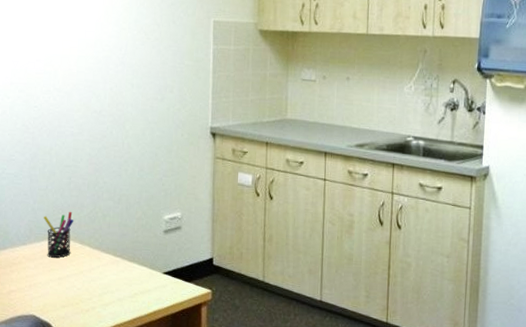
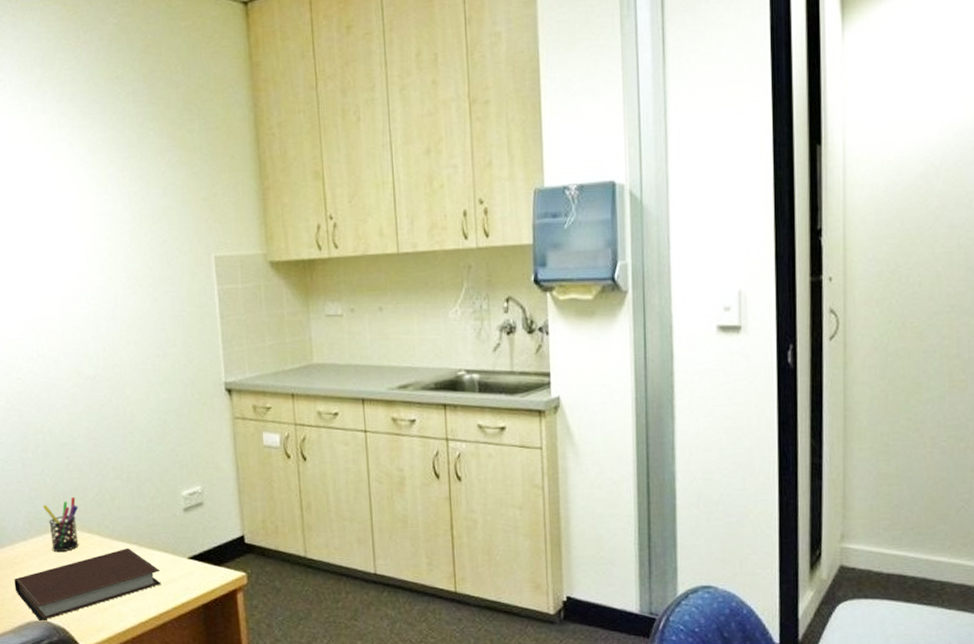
notebook: none [11,259,138,316] -> present [14,547,161,622]

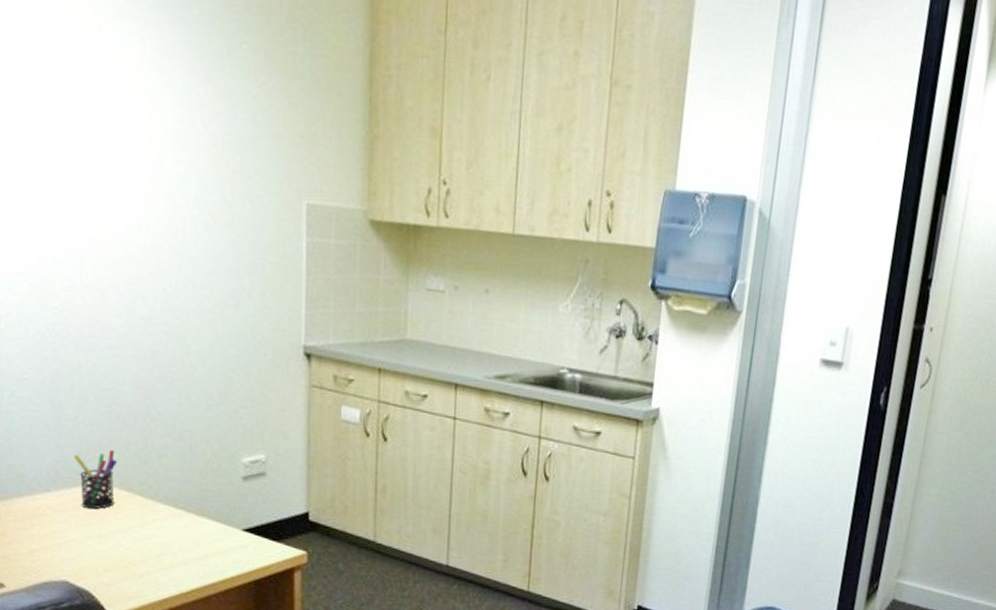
notebook: present [14,547,161,622] -> none [32,512,209,582]

